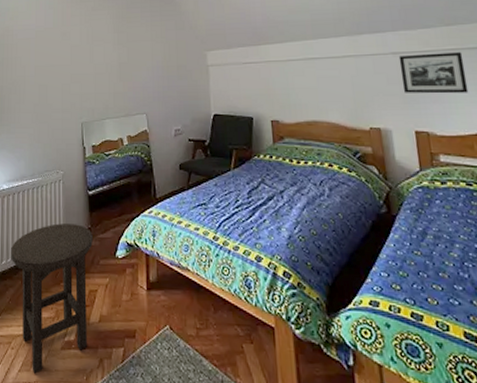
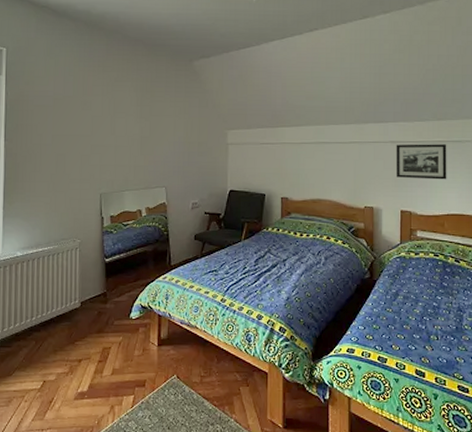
stool: present [11,223,93,374] -> none [25,288,108,422]

